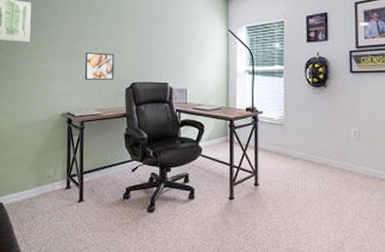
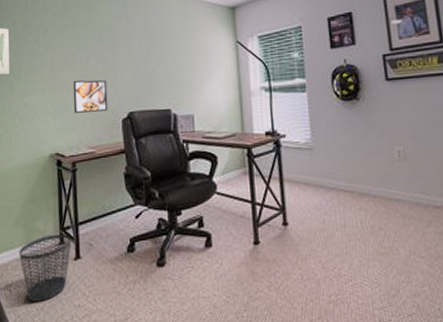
wastebasket: none [31,180,77,234] -> present [19,233,72,302]

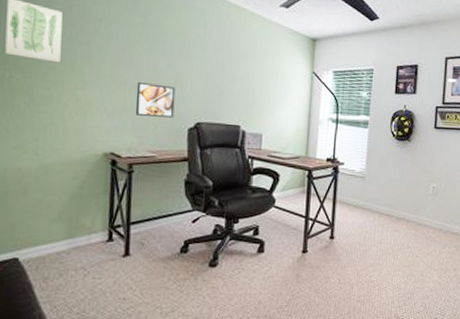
wastebasket: present [19,233,72,302] -> none [59,231,121,294]

